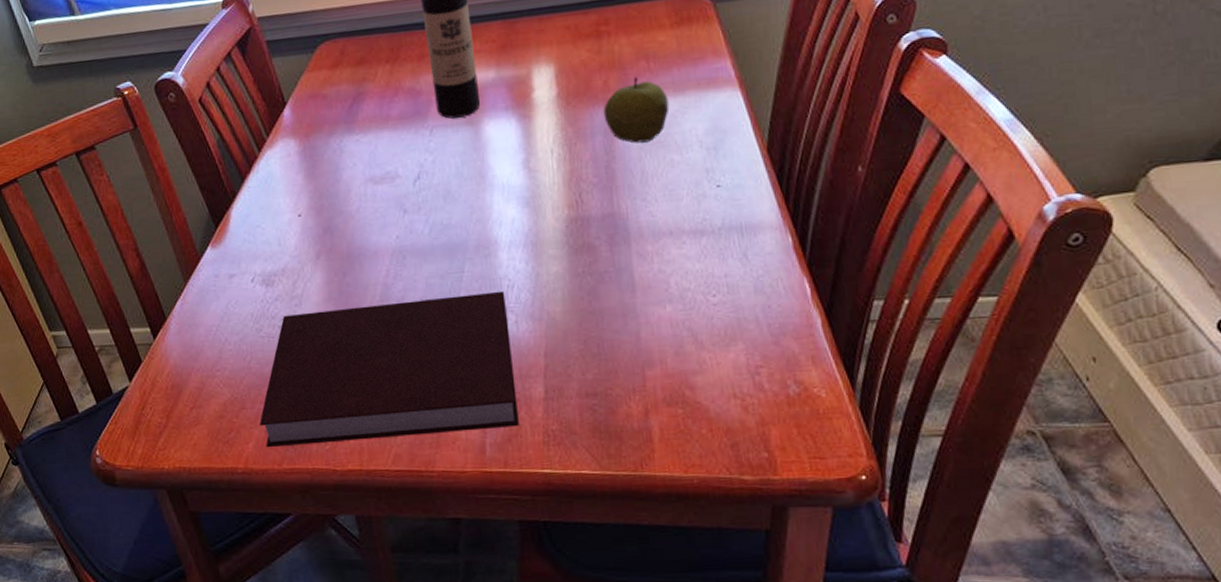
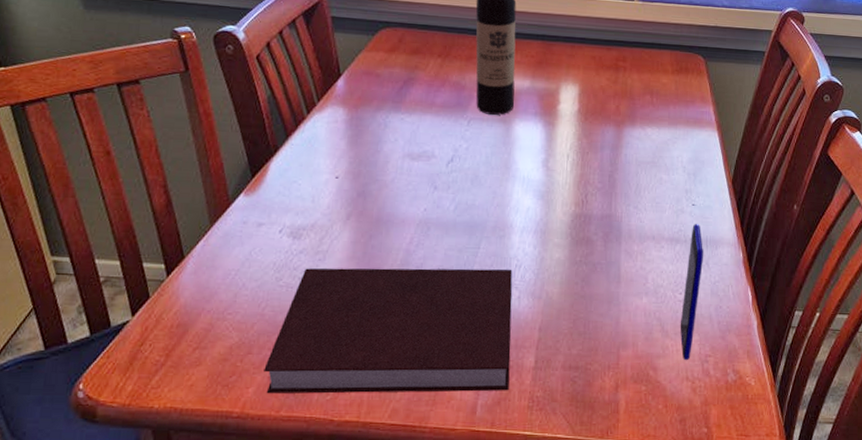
apple: present [603,76,670,144] -> none [613,107,664,161]
smartphone: none [717,209,740,375] -> present [680,224,704,361]

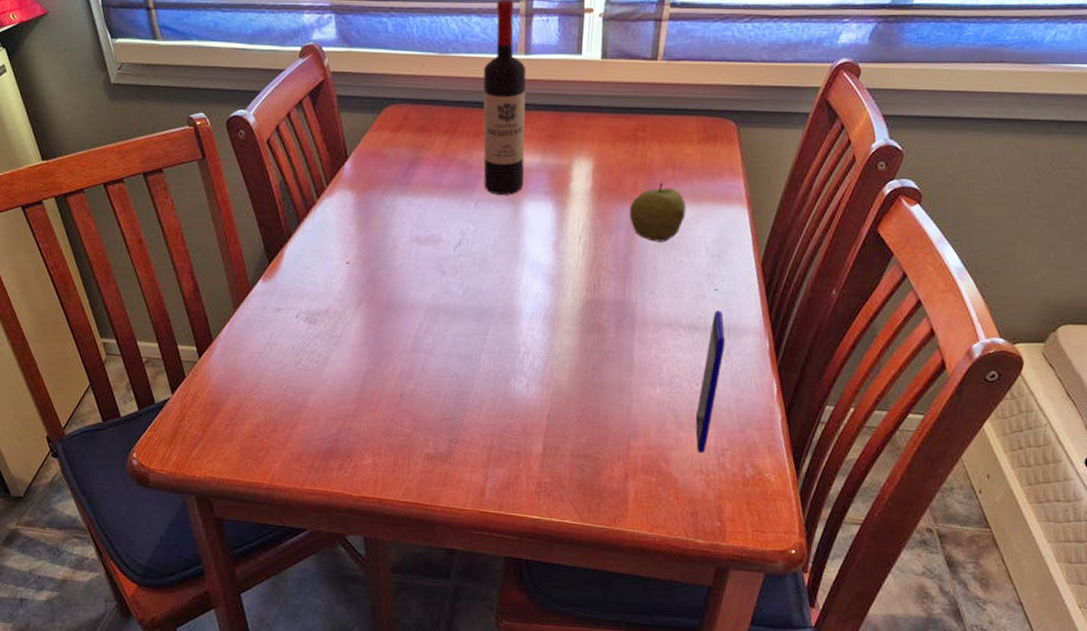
notebook: present [264,267,512,394] -> none [288,352,521,476]
apple: none [613,107,664,161] -> present [629,182,687,242]

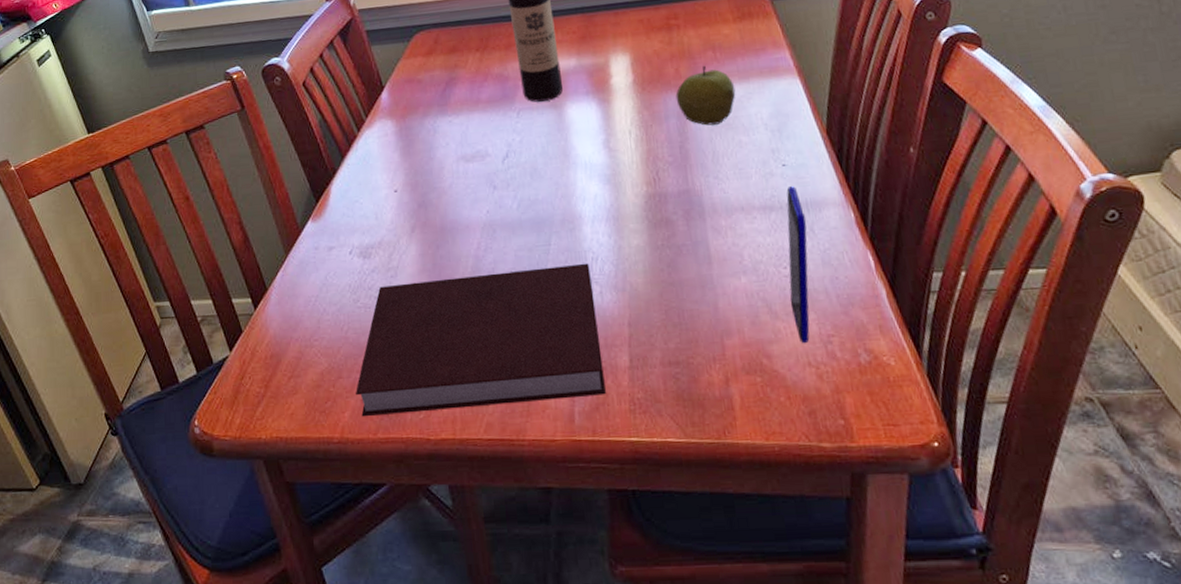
notebook: none [288,352,521,476] -> present [356,263,606,417]

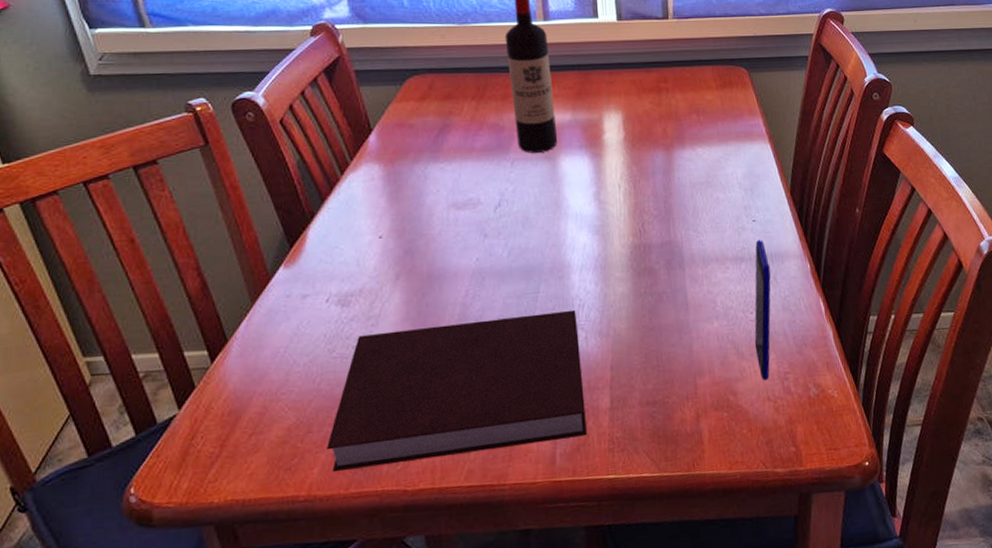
apple: present [675,65,736,126] -> none [662,127,716,183]

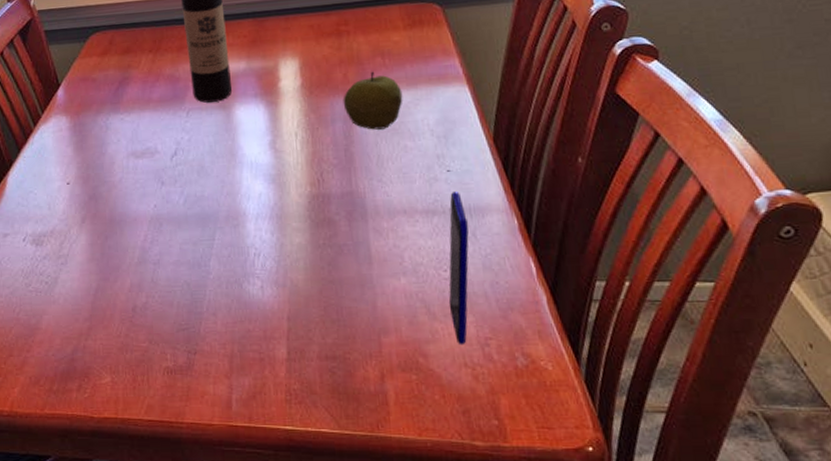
notebook: present [327,309,587,473] -> none [25,258,263,394]
apple: none [662,127,716,183] -> present [343,71,403,130]

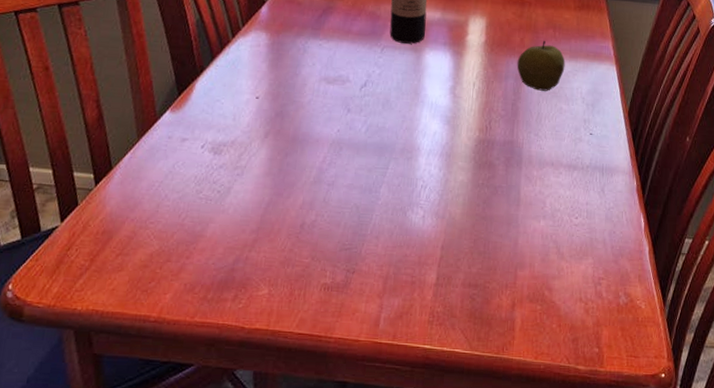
smartphone: present [449,192,469,345] -> none [575,152,600,283]

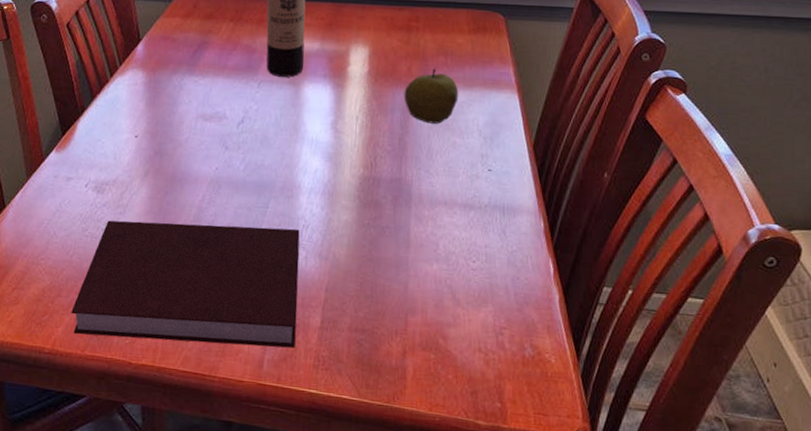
notebook: none [181,182,418,306] -> present [71,220,300,349]

